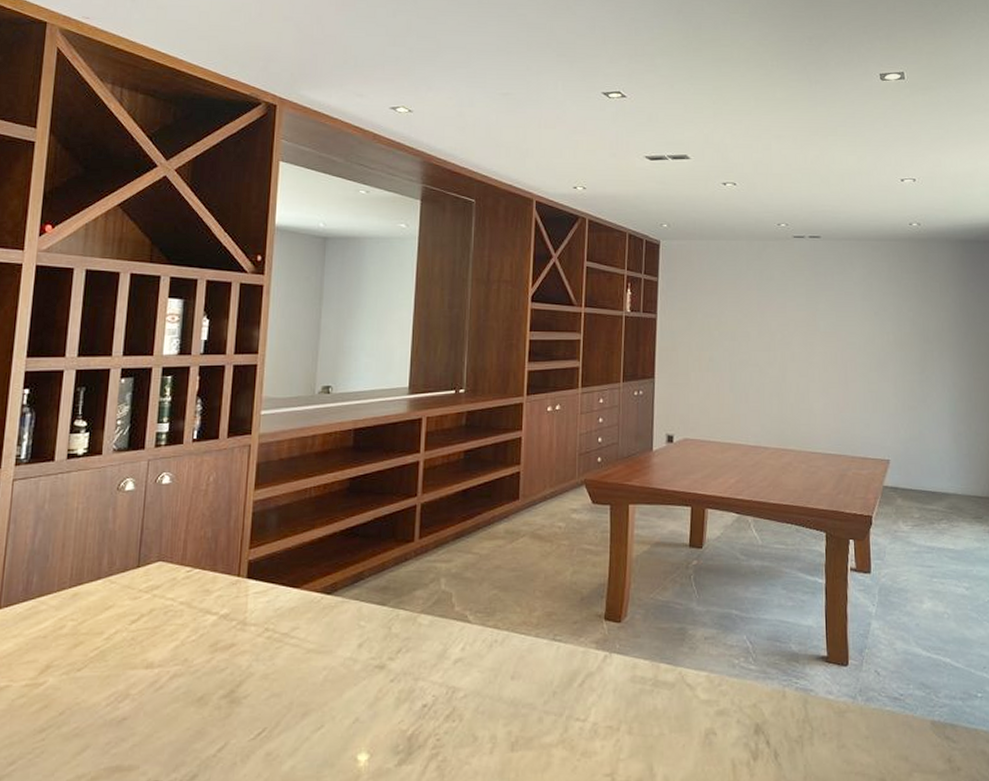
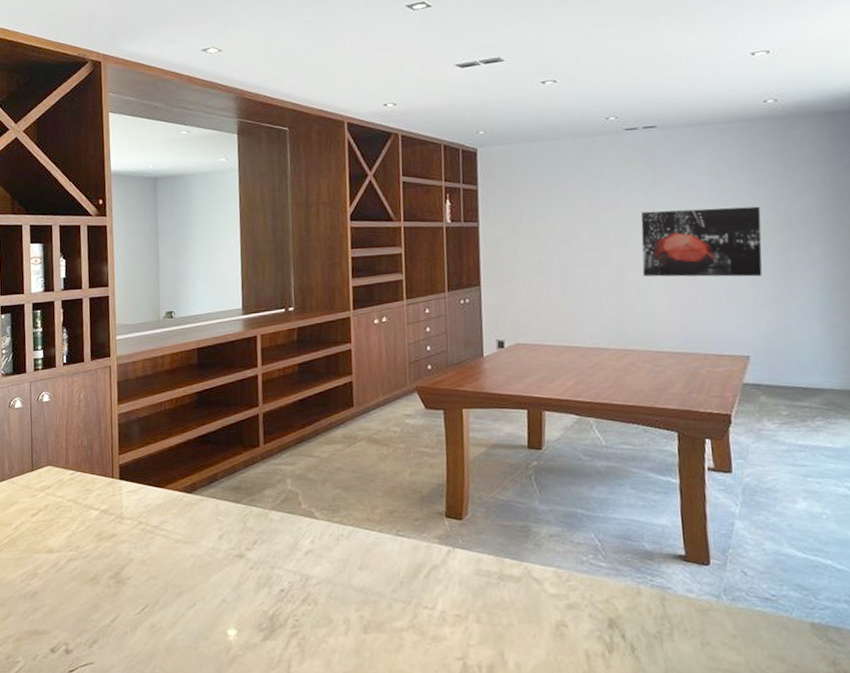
wall art: none [802,316,904,385] -> present [641,206,763,277]

